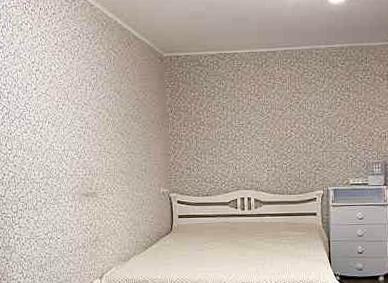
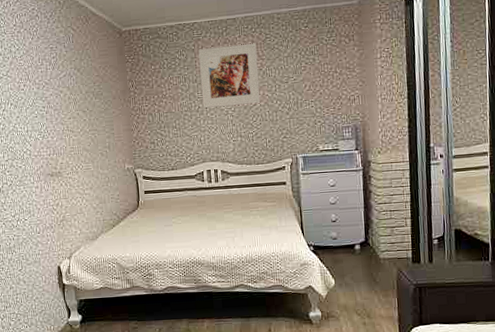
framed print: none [238,76,296,137] -> present [198,43,261,108]

